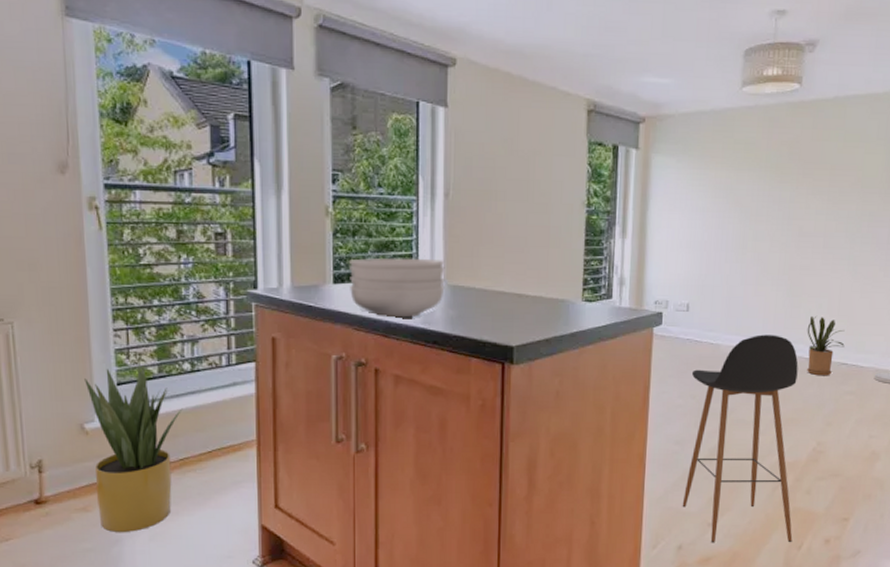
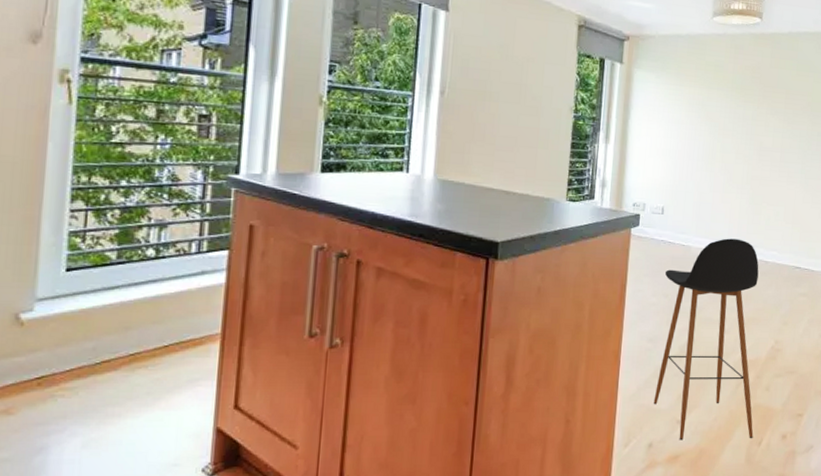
planter: present [84,363,183,532] -> none [22,247,140,438]
bowl: present [348,257,445,318] -> none [337,149,436,210]
house plant: present [807,315,845,376] -> none [766,222,798,279]

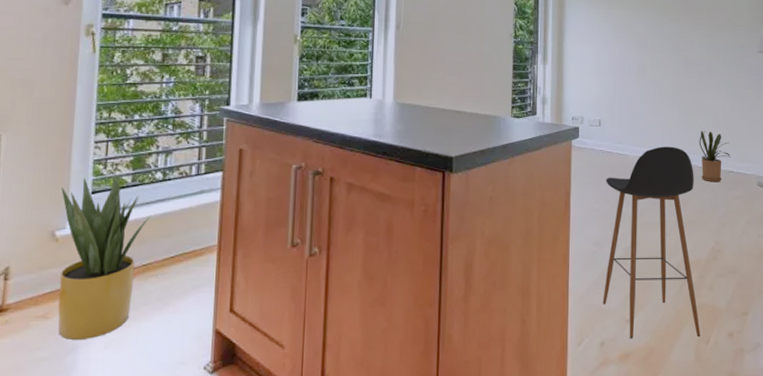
planter: none [22,247,140,438] -> present [57,172,151,340]
house plant: none [766,222,798,279] -> present [699,130,731,183]

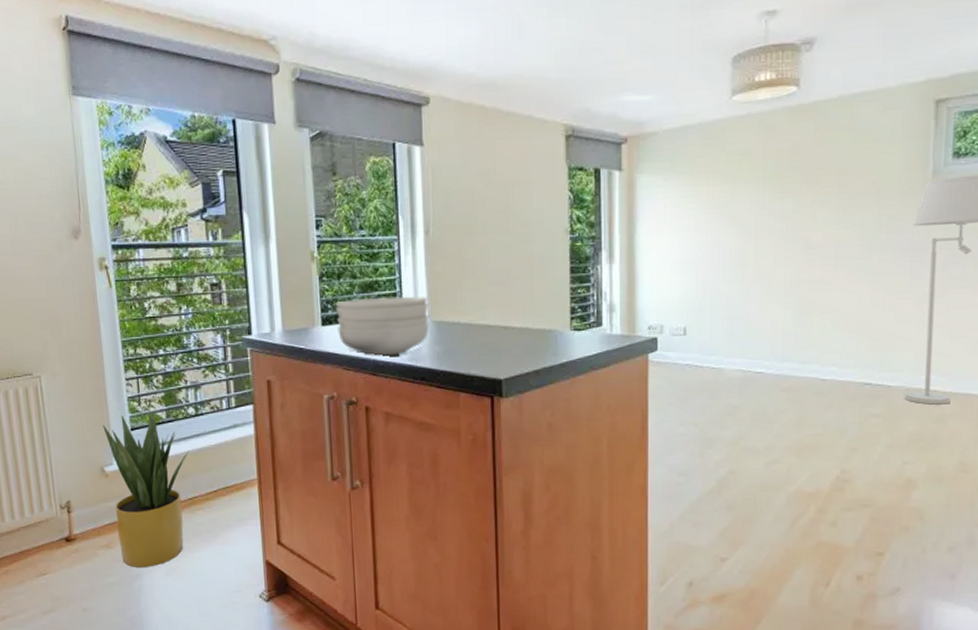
bowl: none [311,79,395,132] -> present [335,296,430,357]
bar stool: present [603,146,701,339] -> none [690,355,818,580]
house plant: present [699,130,731,183] -> none [821,333,867,398]

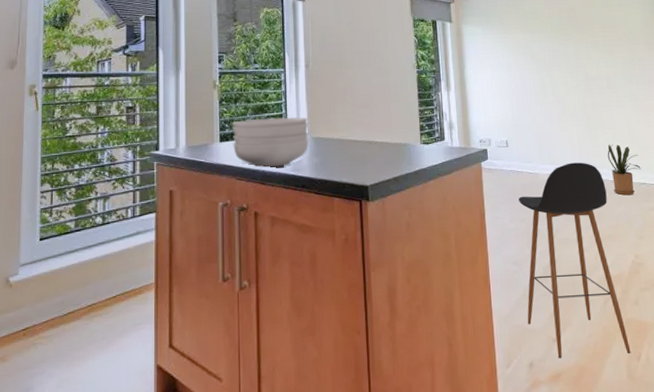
planter: present [103,409,190,567] -> none [13,219,93,381]
bar stool: none [690,355,818,580] -> present [519,162,631,359]
house plant: none [821,333,867,398] -> present [607,144,641,196]

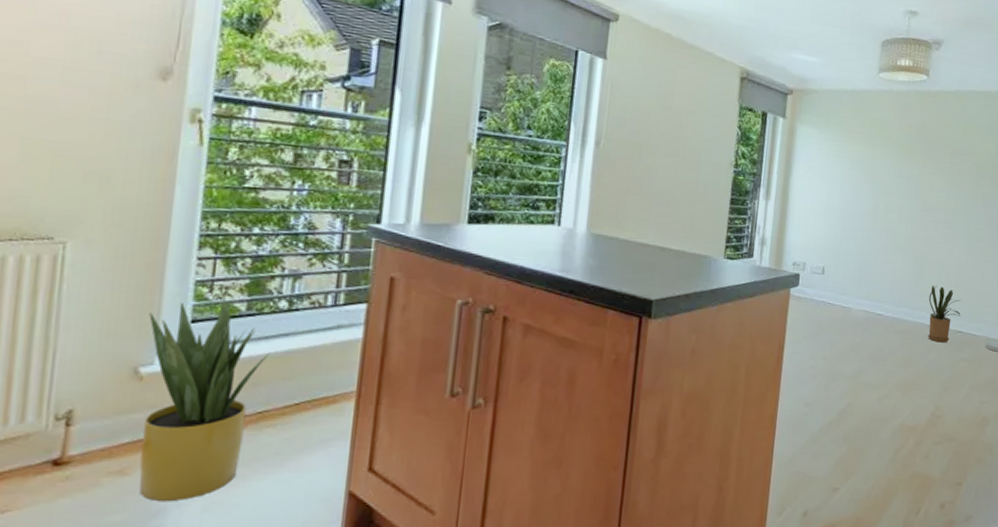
planter: none [13,219,93,381] -> present [139,297,271,501]
bowl: present [232,117,309,168] -> none [485,199,589,265]
bar stool: present [519,162,631,359] -> none [809,300,921,509]

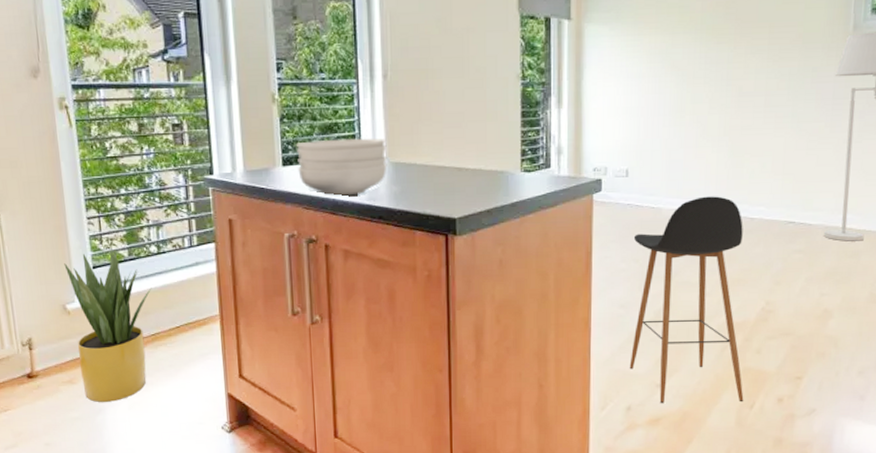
bowl: none [485,199,589,265] -> present [295,138,387,196]
bar stool: none [809,300,921,509] -> present [629,196,744,404]
house plant: present [928,284,961,343] -> none [751,175,791,236]

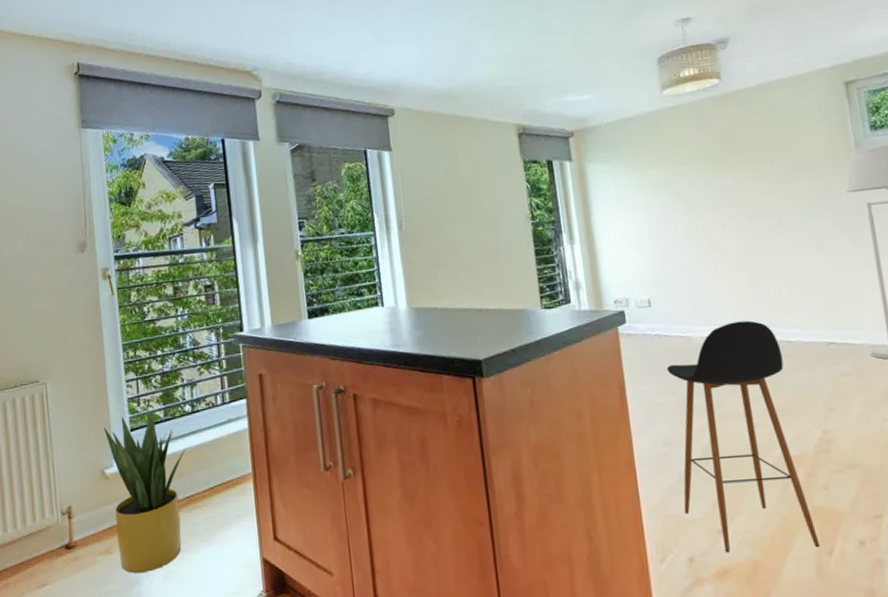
bowl: present [295,138,387,196] -> none [319,285,409,345]

